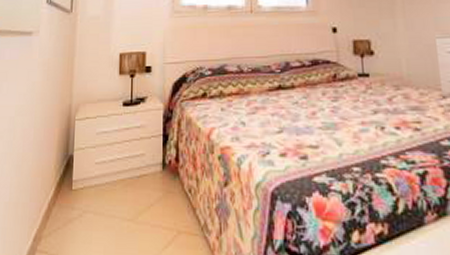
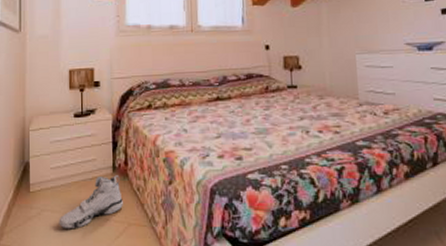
sneaker: none [101,173,173,236] -> present [59,175,123,229]

